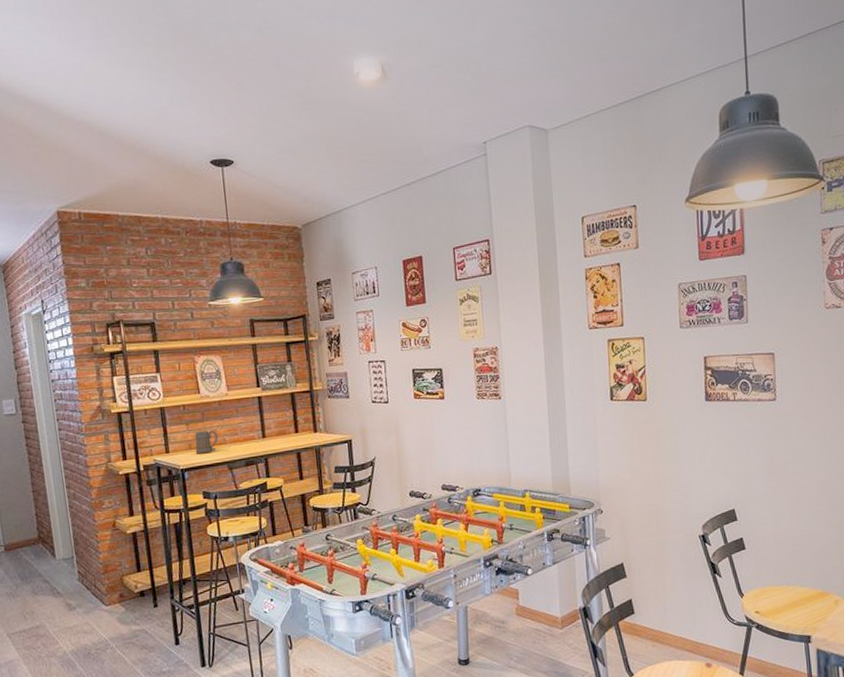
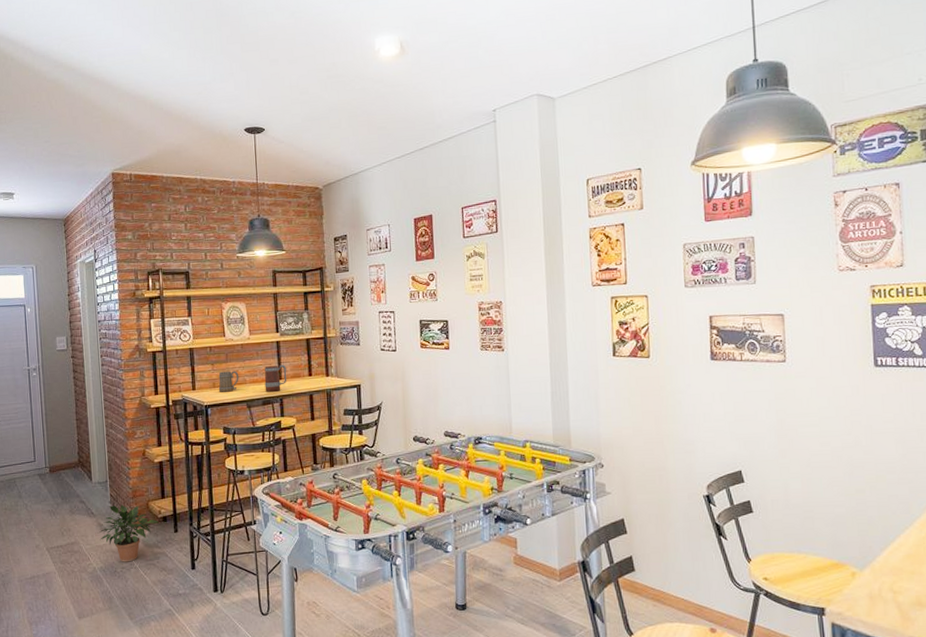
potted plant: none [65,581,136,643] -> present [97,504,159,562]
beer mug: none [246,421,272,452] -> present [264,364,287,392]

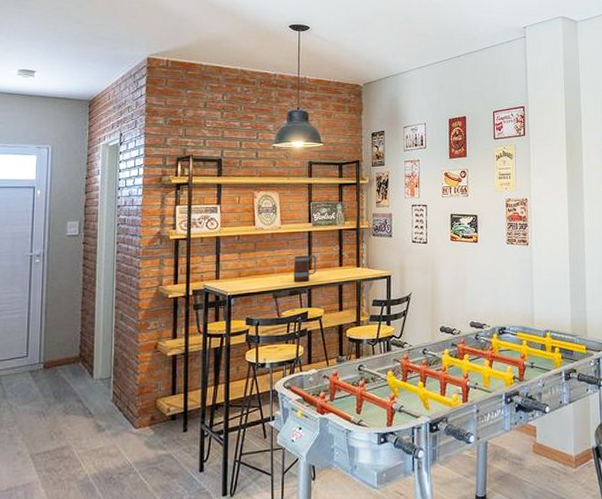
potted plant: present [97,504,159,562] -> none [93,402,167,467]
beer mug: present [218,371,239,392] -> none [244,260,267,282]

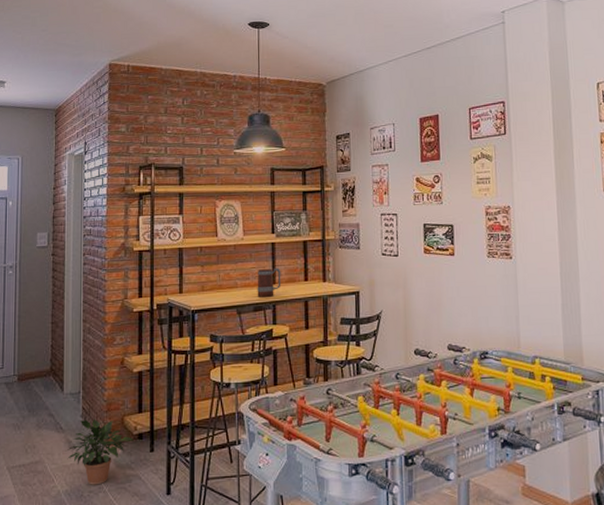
potted plant: none [93,402,167,467] -> present [65,419,134,485]

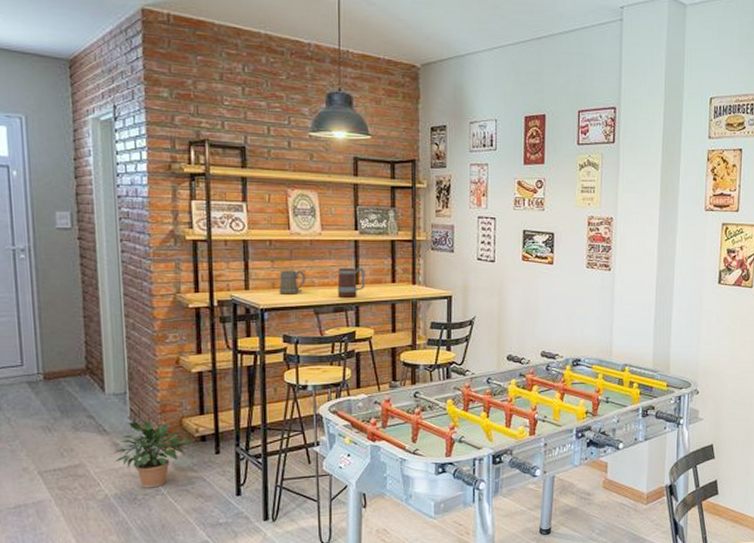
beer mug: none [207,273,230,297] -> present [279,270,306,295]

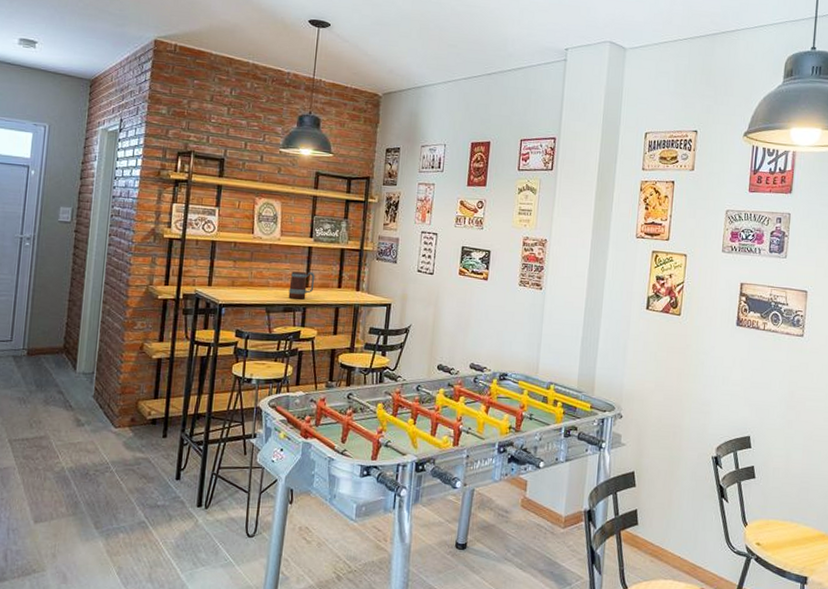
potted plant: present [111,420,196,488] -> none [72,400,147,465]
beer mug: present [279,270,306,295] -> none [237,270,262,293]

